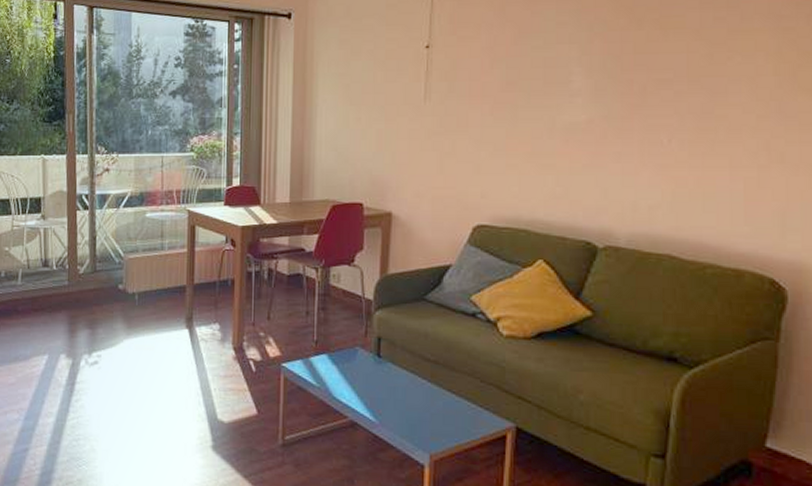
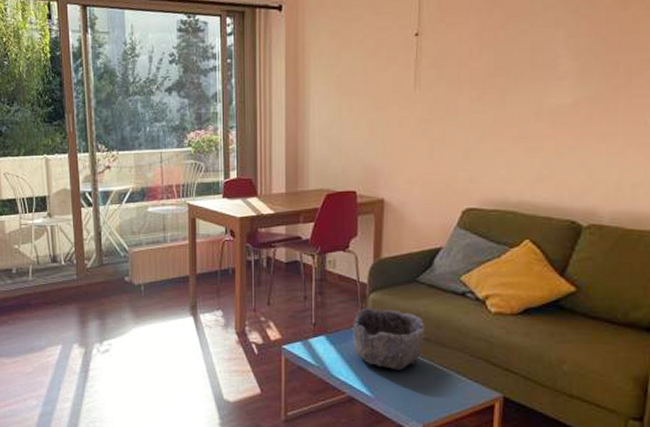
bowl: none [357,326,434,395] -> present [353,308,426,371]

